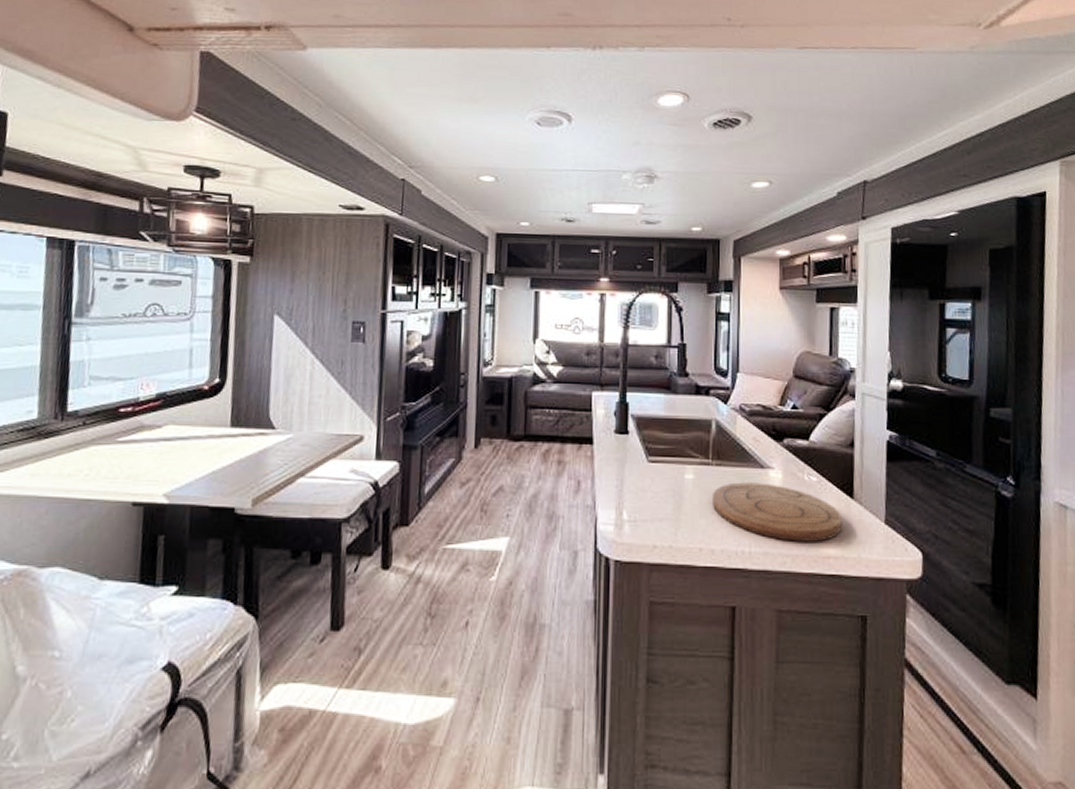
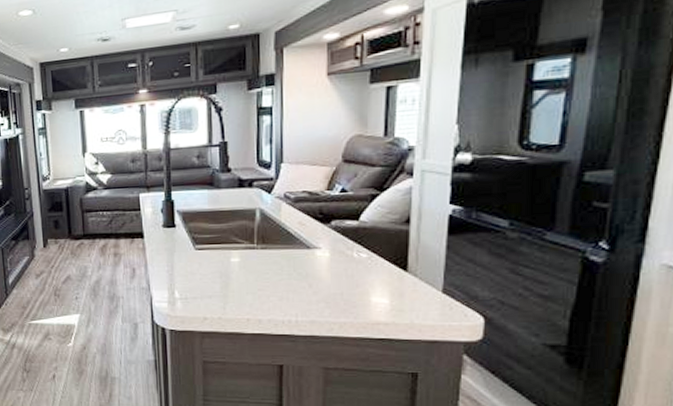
cutting board: present [713,482,842,542] -> none [259,261,393,311]

